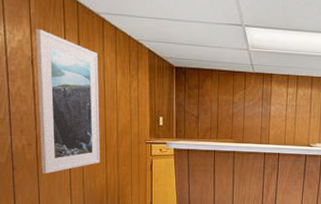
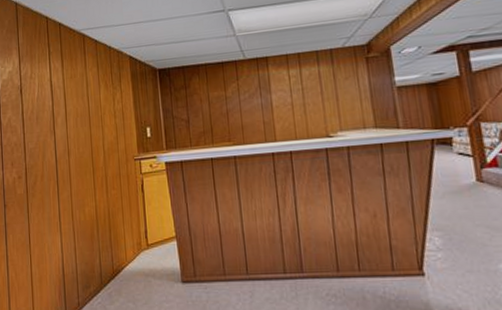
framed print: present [35,29,101,174] -> none [23,57,89,208]

